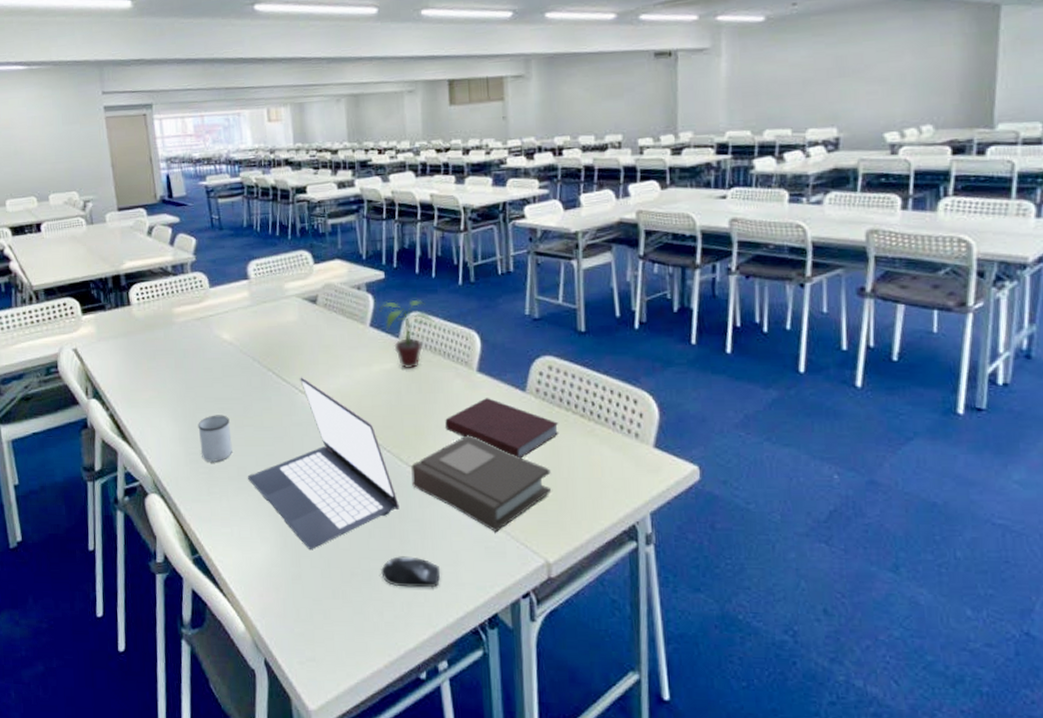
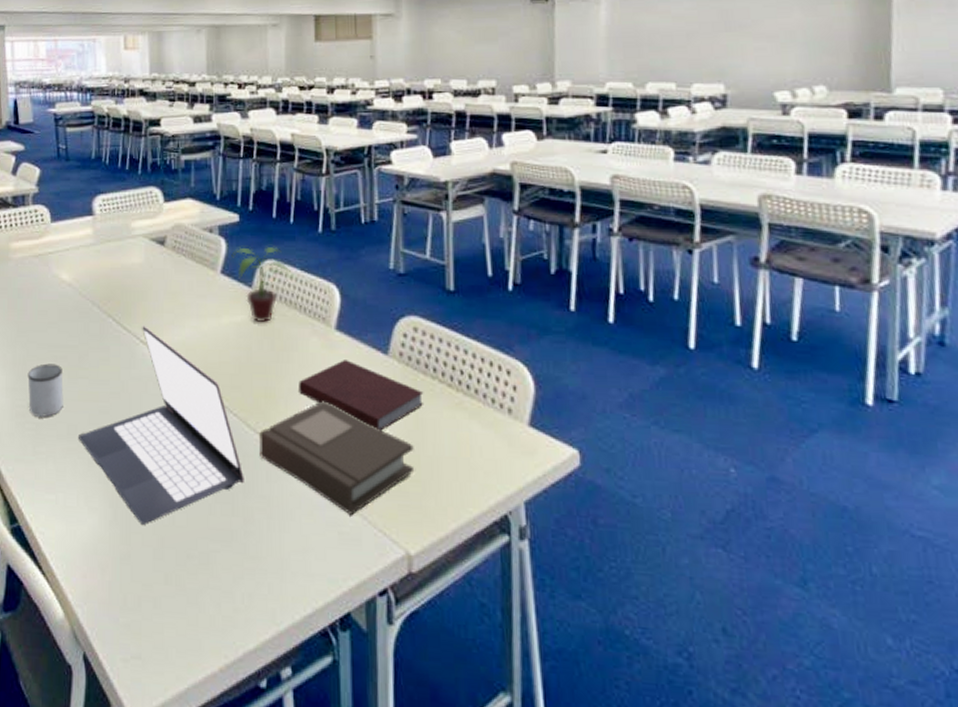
computer mouse: present [381,556,441,588] -> none [221,538,288,578]

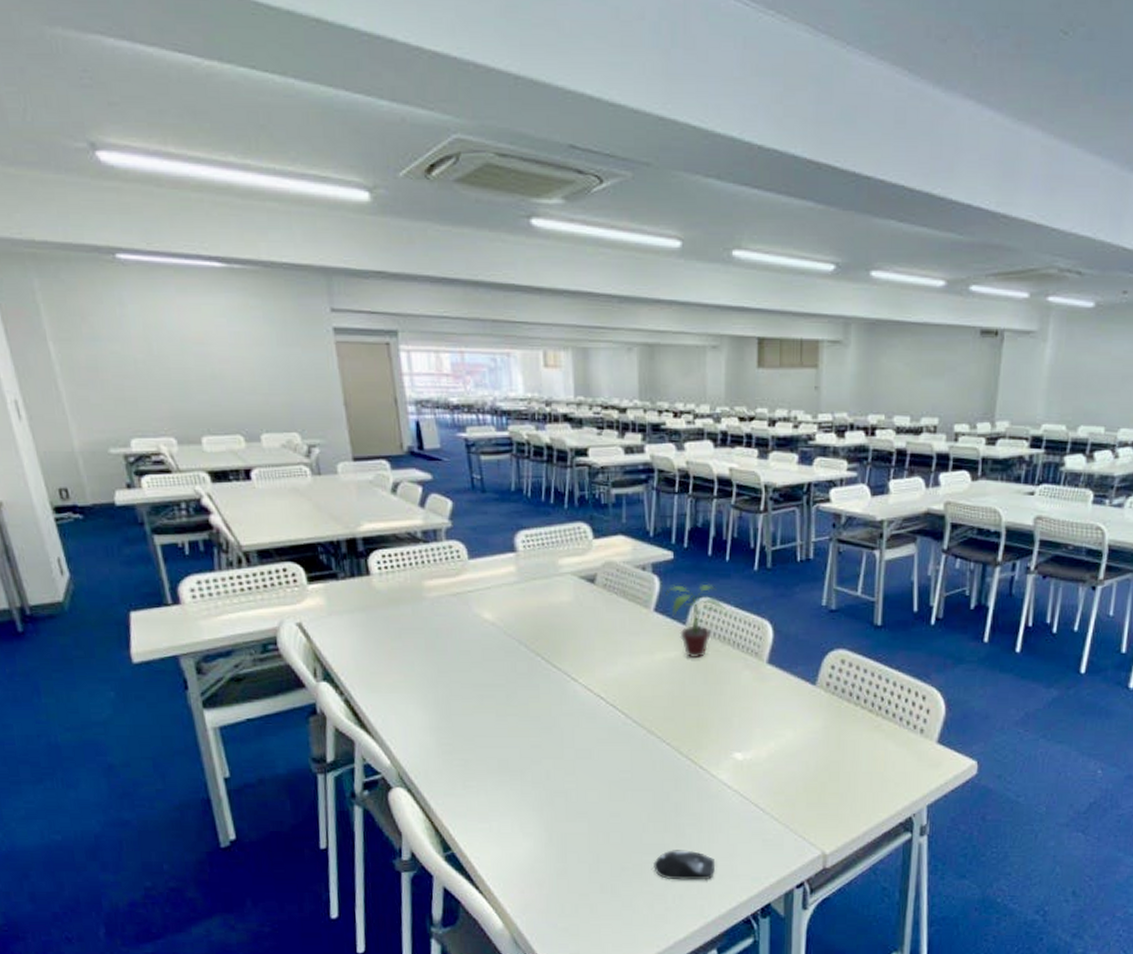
mug: present [27,363,63,417] -> none [452,702,493,753]
laptop: present [79,326,244,524] -> none [510,663,676,844]
computer mouse: none [221,538,288,578] -> present [654,850,716,880]
book: present [259,401,414,516] -> none [691,728,835,826]
notebook: present [299,360,424,431] -> none [730,691,847,753]

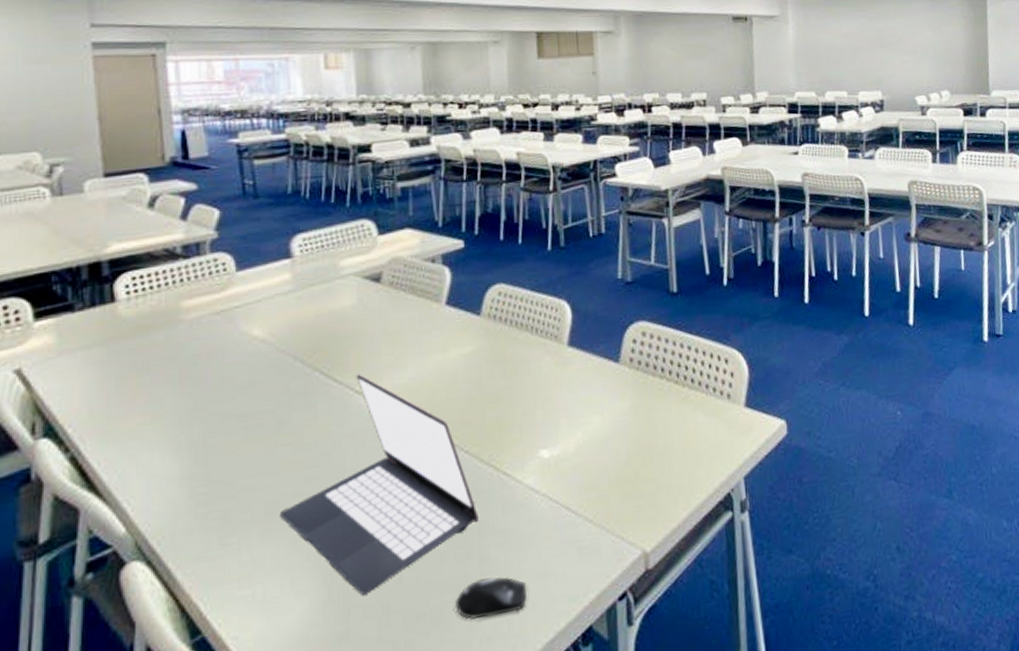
laptop: none [510,663,676,844] -> present [281,374,479,595]
potted plant: present [665,583,725,659] -> none [457,269,521,351]

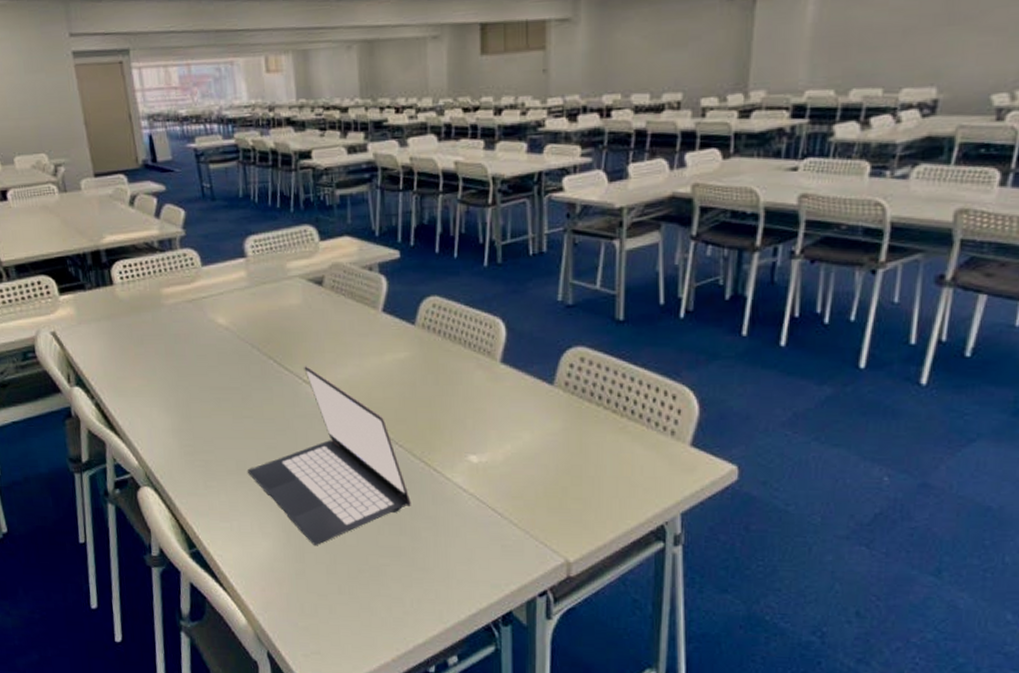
computer mouse: present [455,577,527,620] -> none [390,553,454,585]

